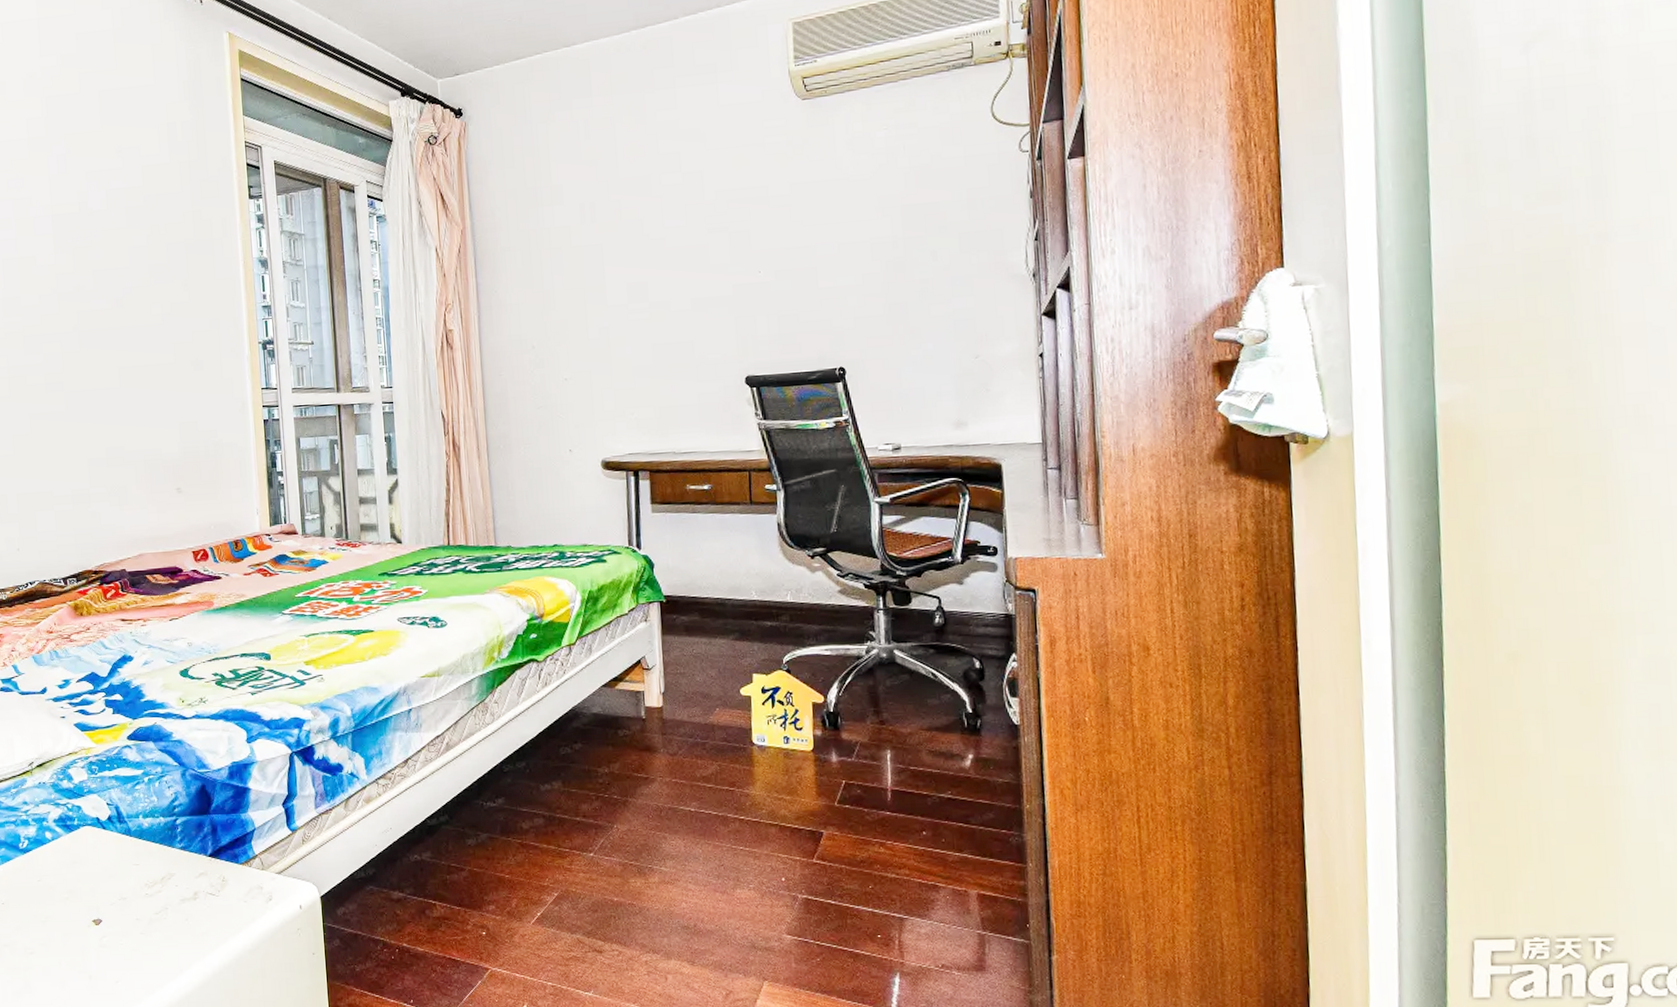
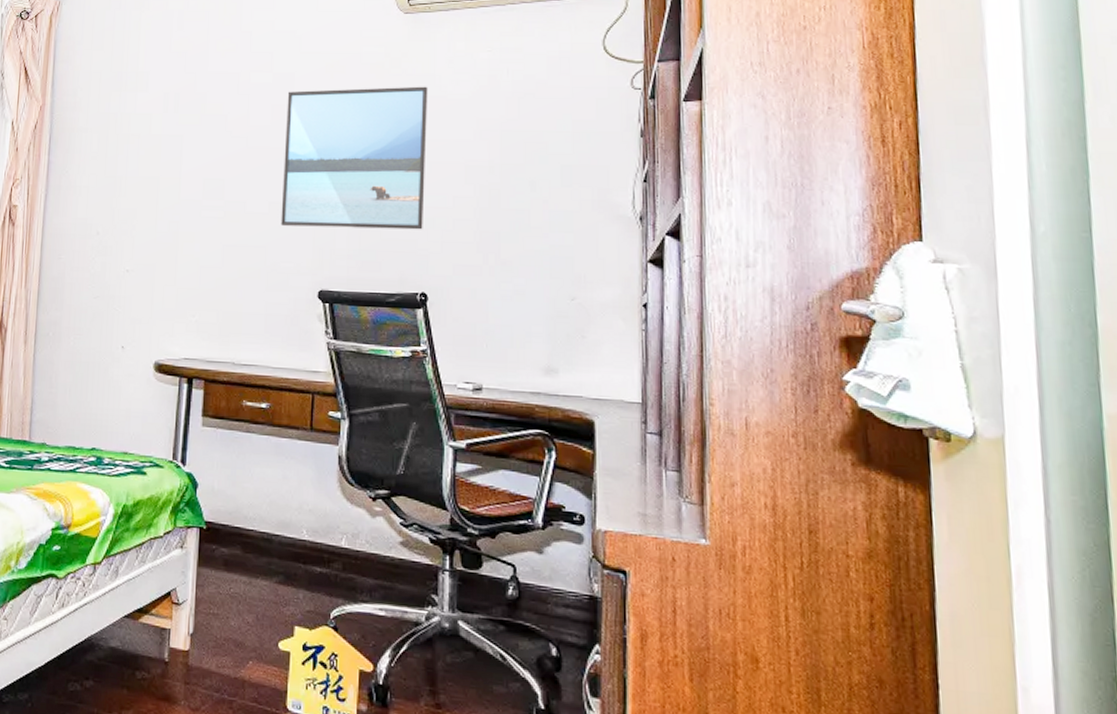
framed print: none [698,170,837,320] -> present [280,86,428,230]

